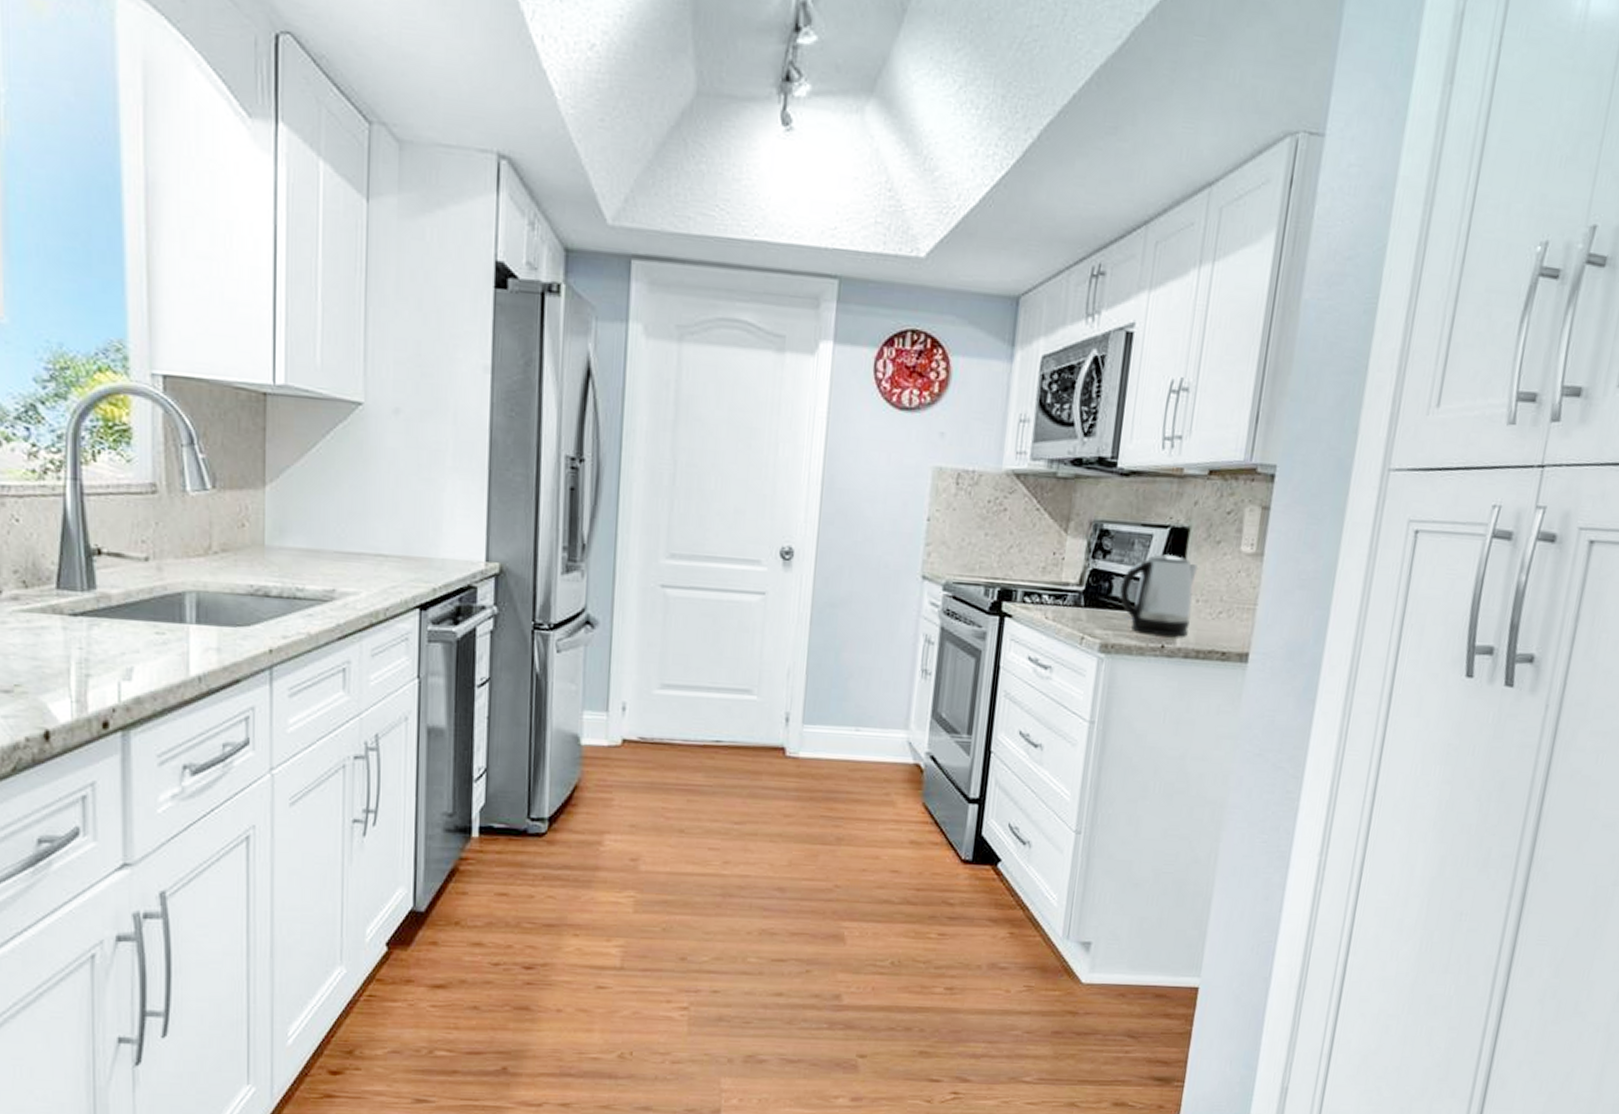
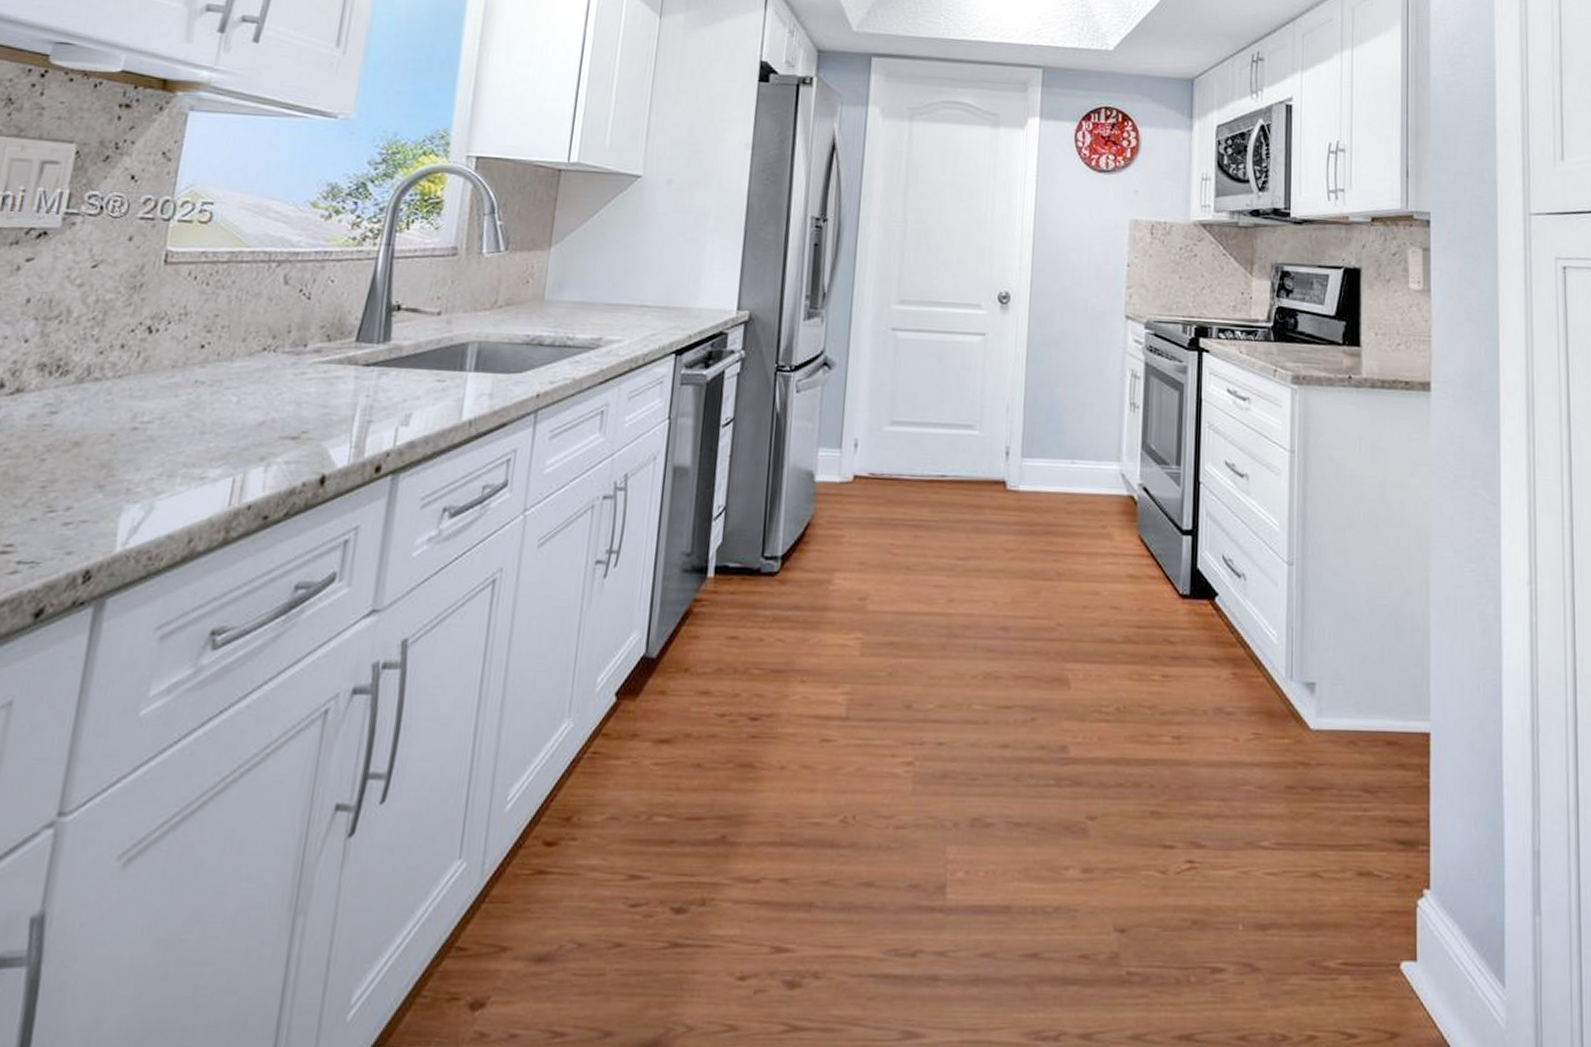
kettle: present [1119,554,1198,639] -> none [1305,292,1372,369]

